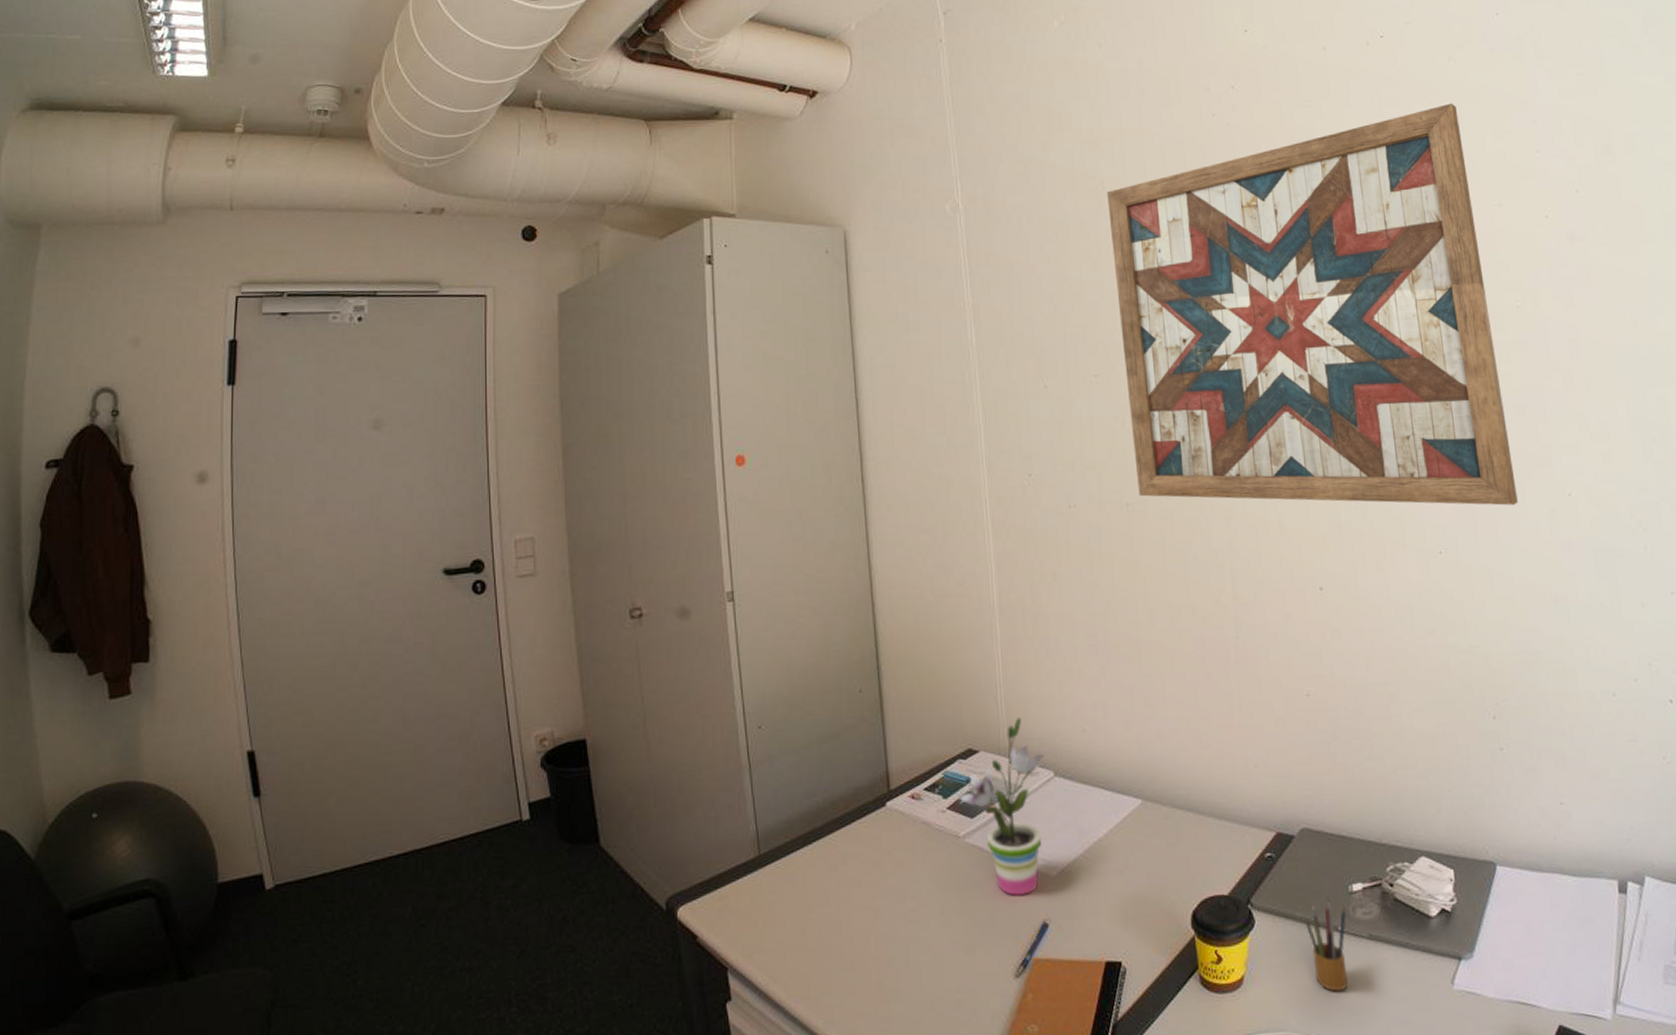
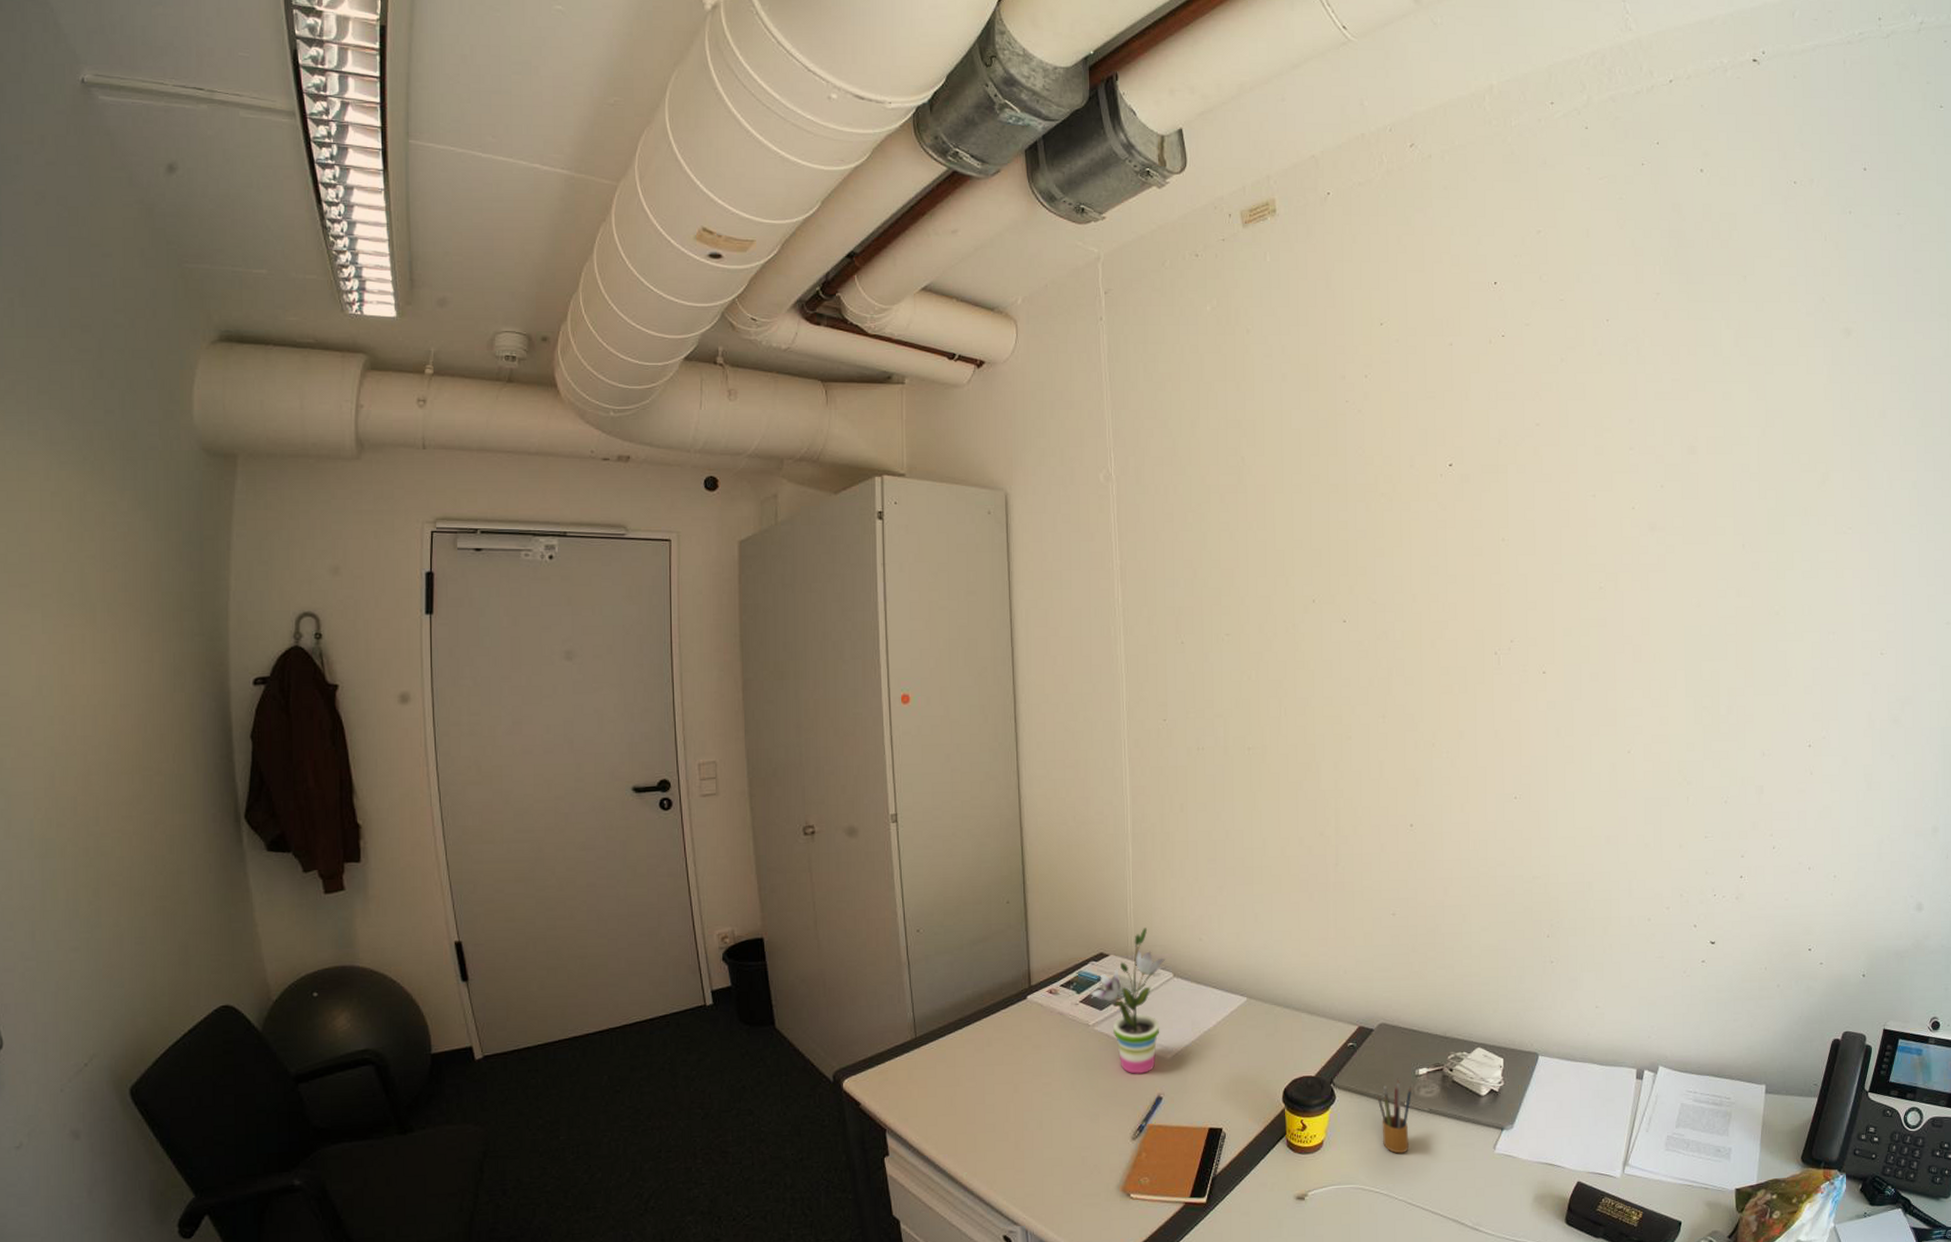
wall art: present [1107,103,1518,506] -> none [1247,401,1585,759]

